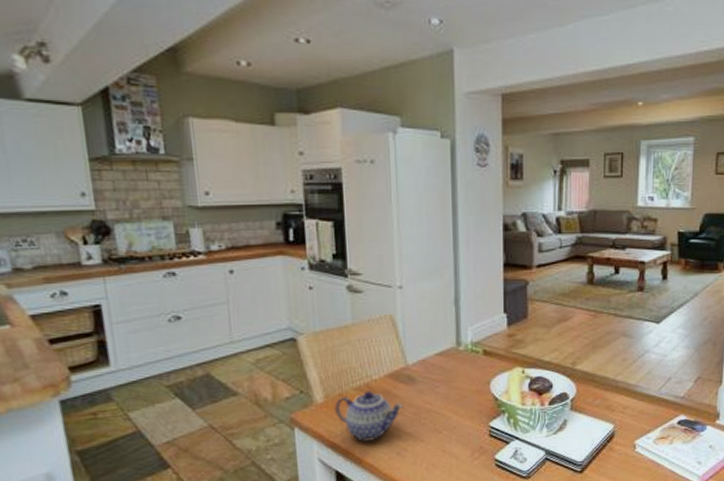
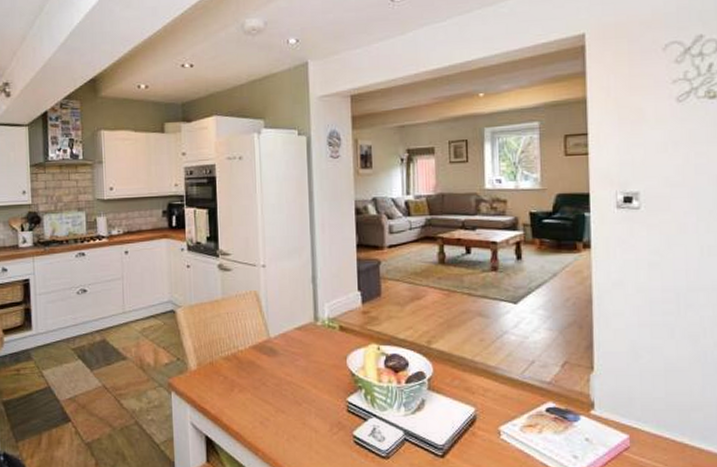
teapot: present [335,391,404,441] -> none [206,361,267,409]

